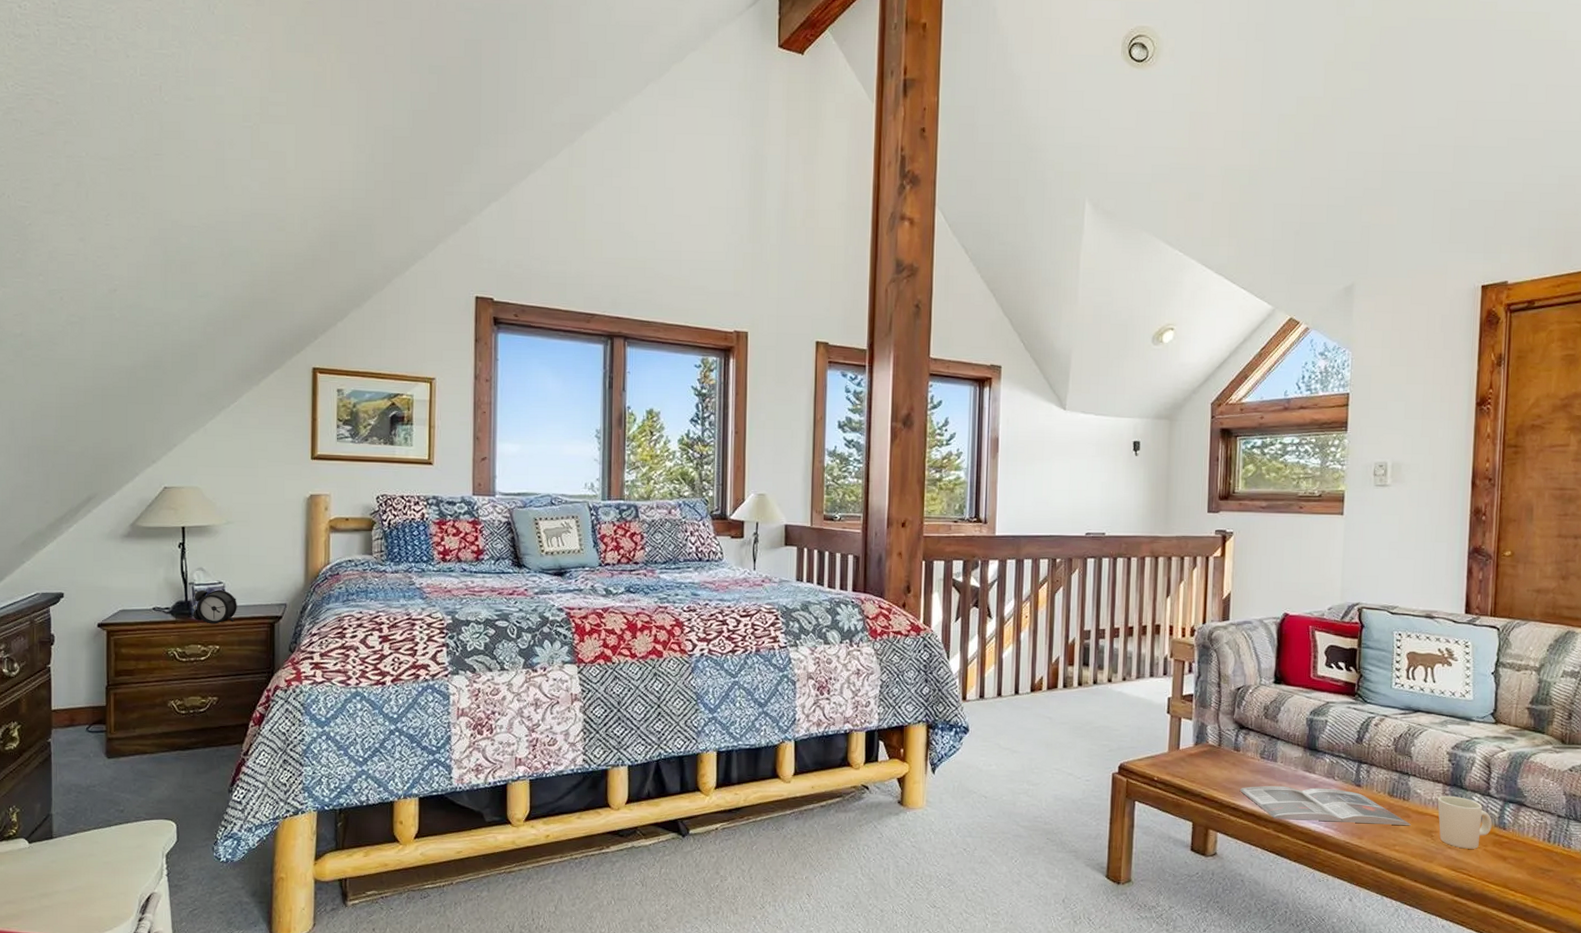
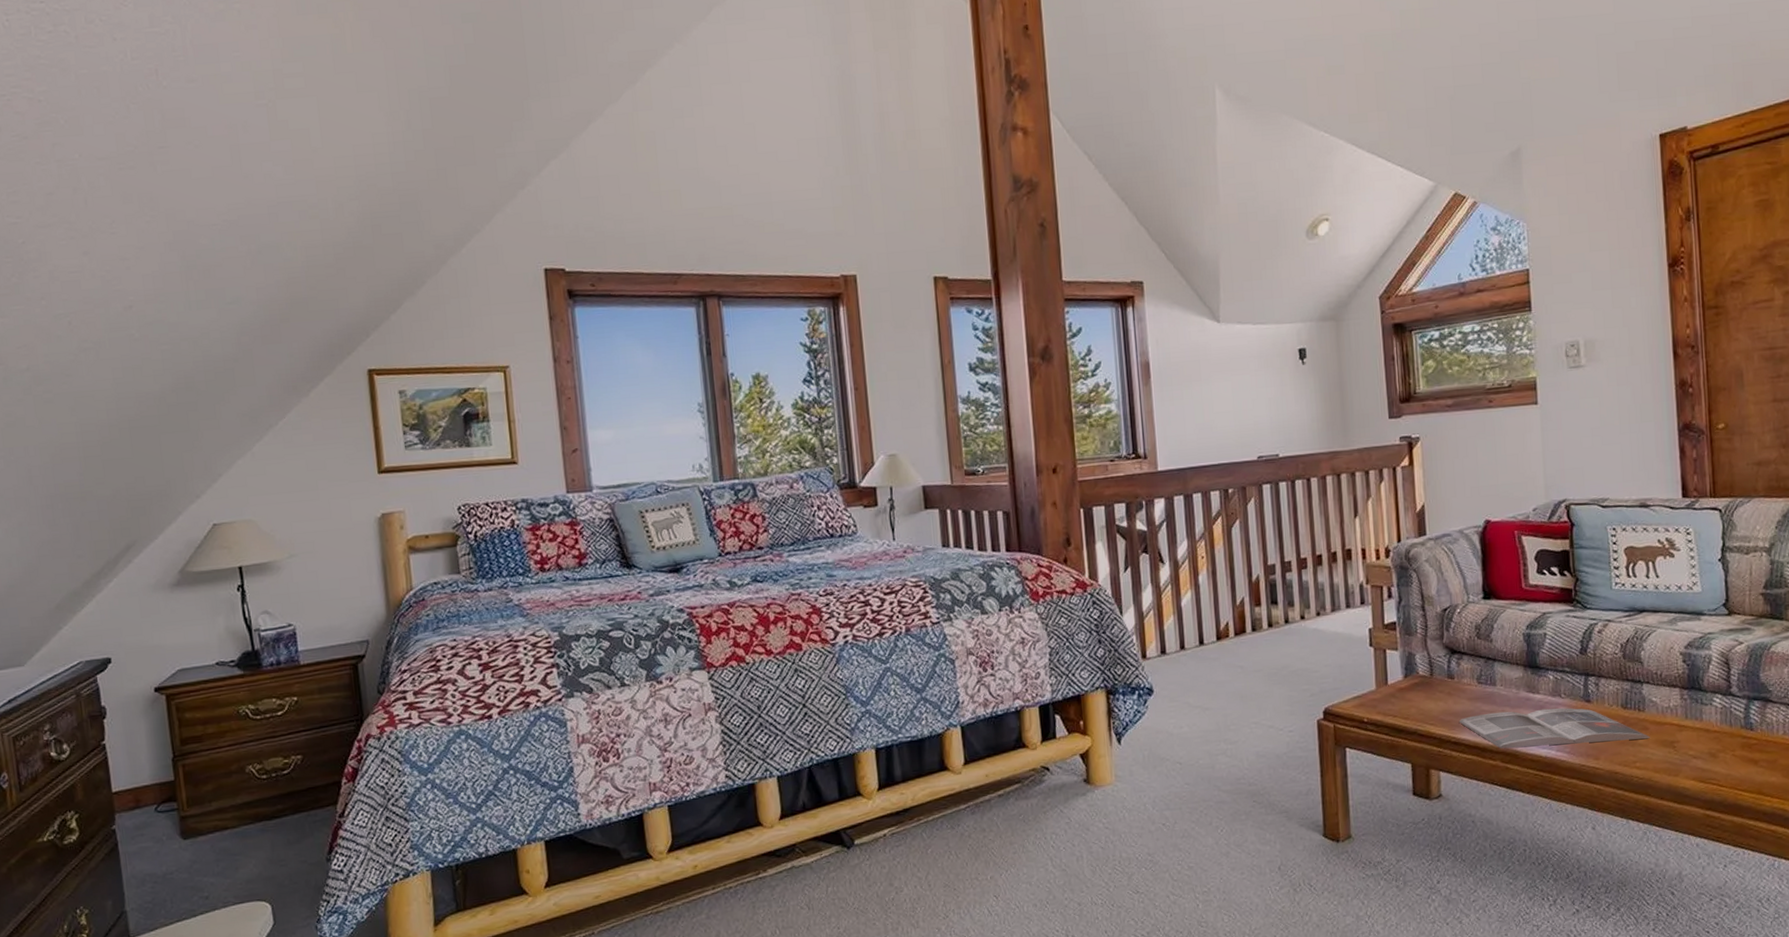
alarm clock: present [192,589,237,624] -> none [261,633,313,674]
mug: present [1437,795,1492,849] -> none [1675,700,1738,757]

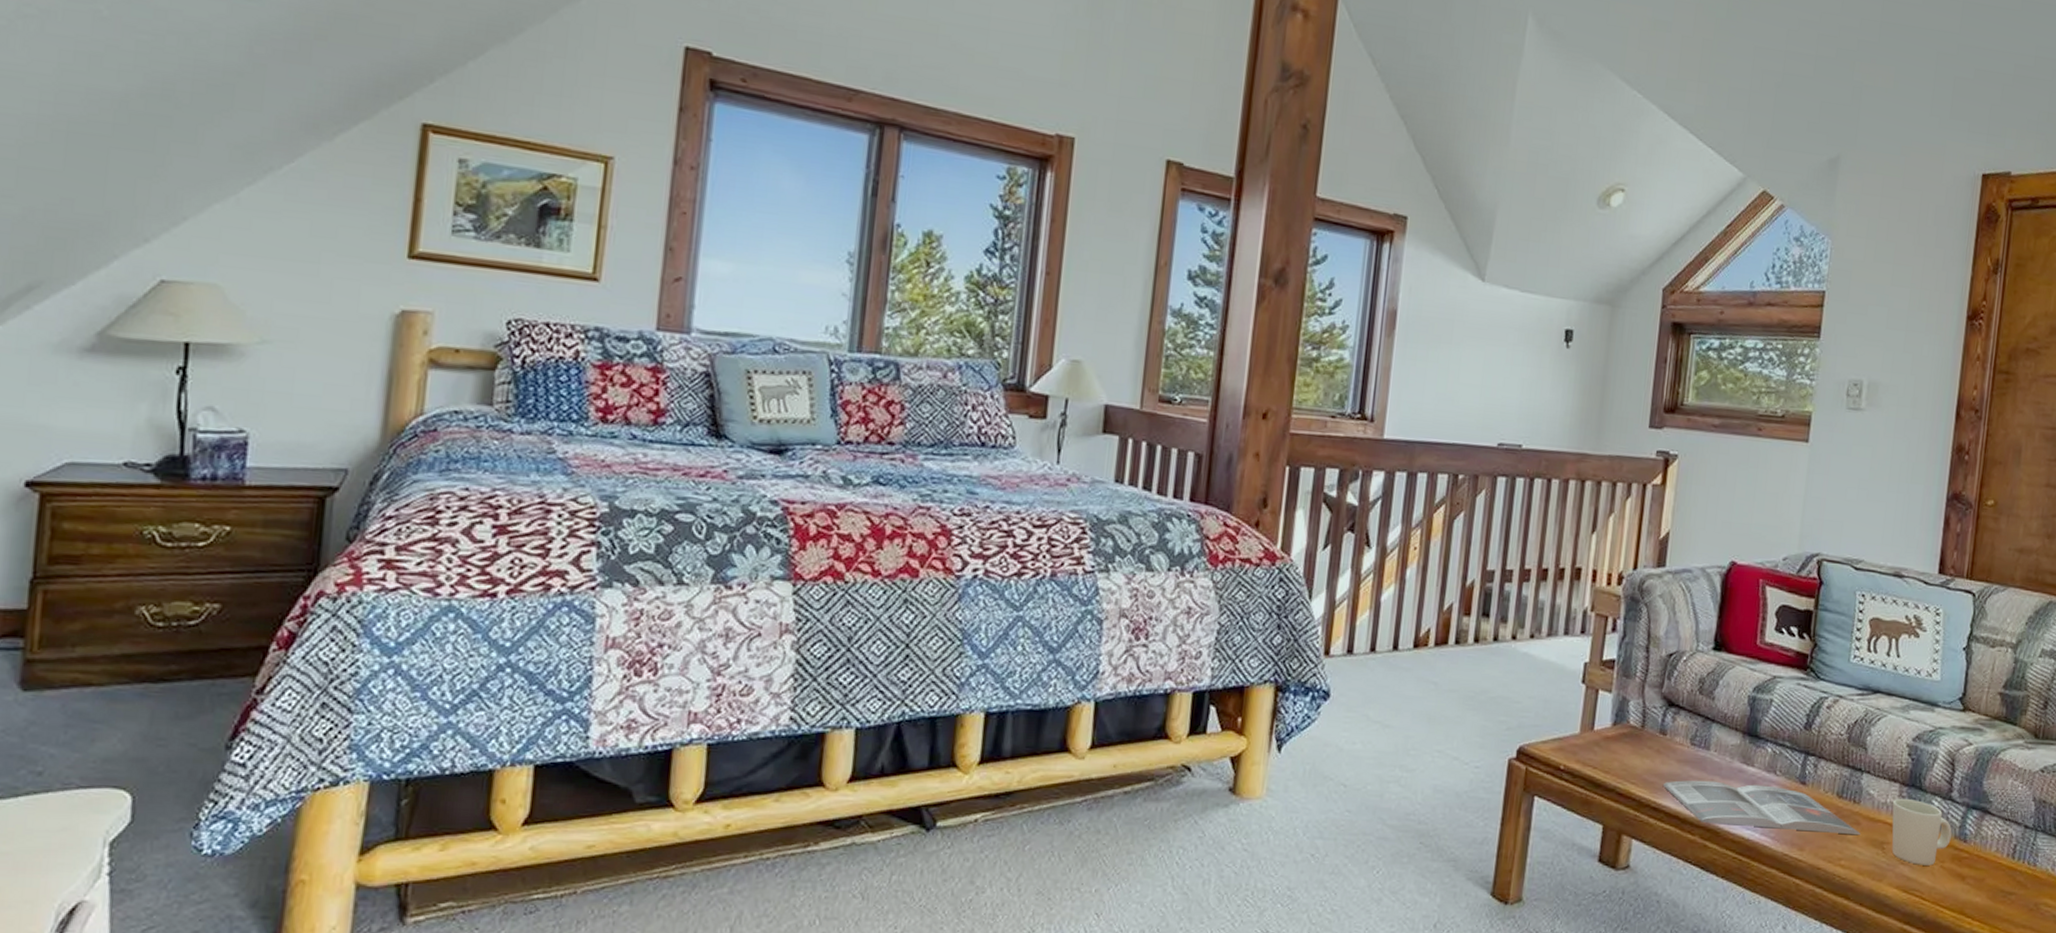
mug: none [1675,700,1738,757] -> present [1891,798,1952,866]

